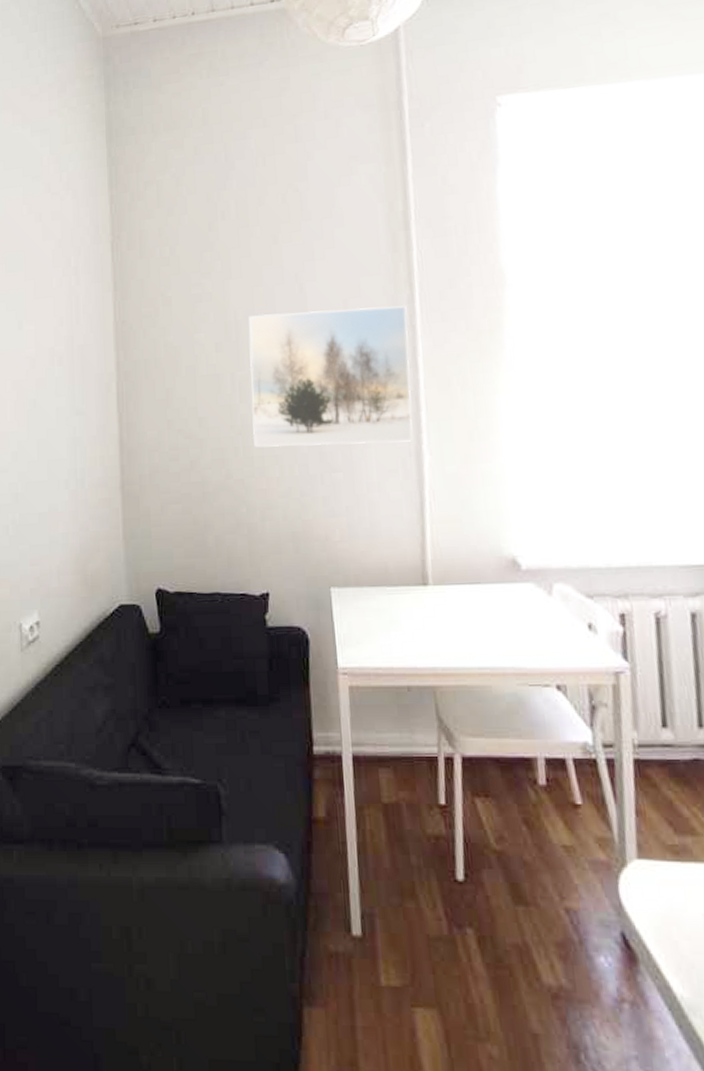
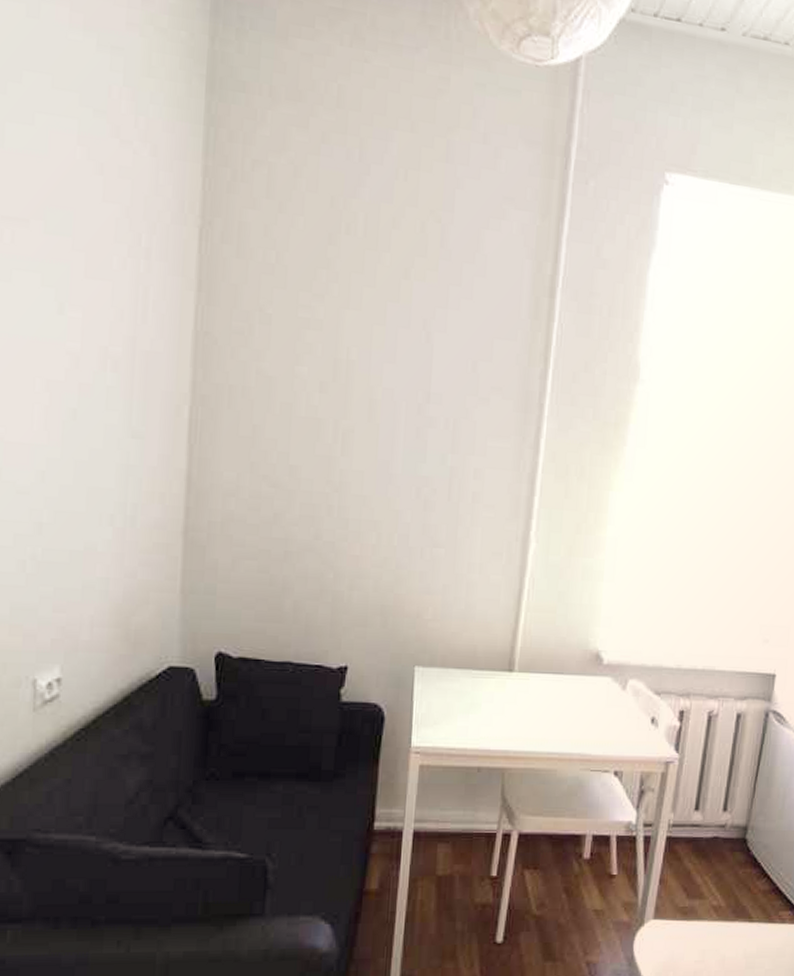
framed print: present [248,305,413,448] -> none [351,358,538,526]

